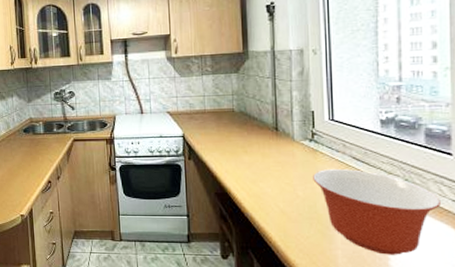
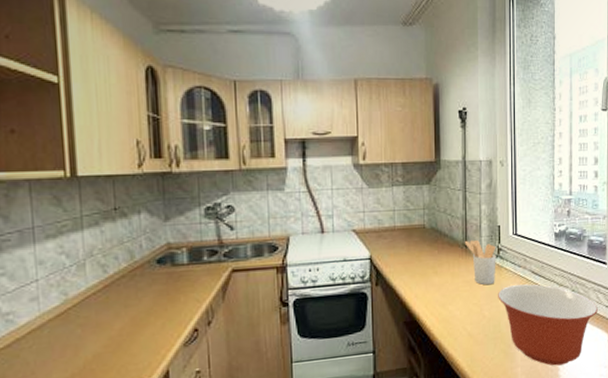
utensil holder: none [274,123,311,167] -> present [464,239,496,285]

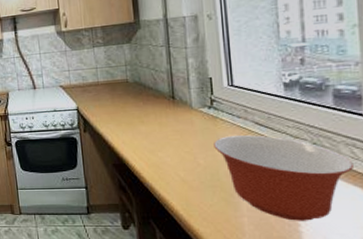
utensil holder: present [464,239,496,285] -> none [171,91,210,135]

